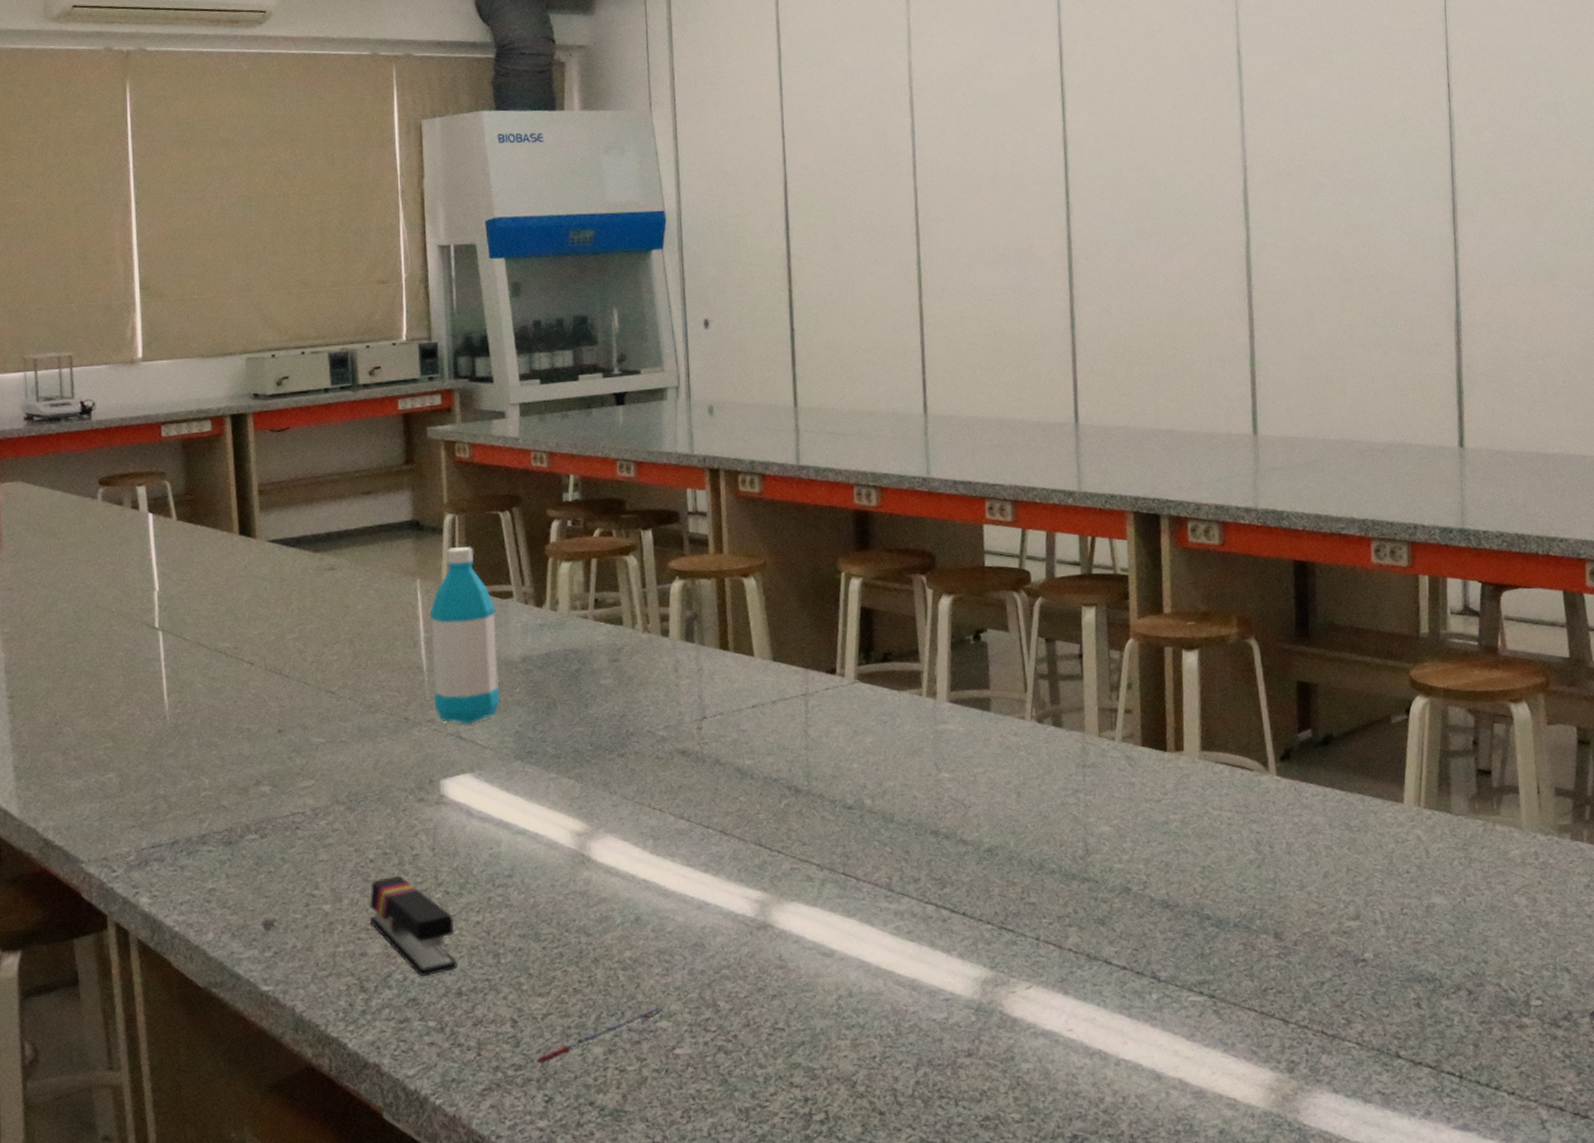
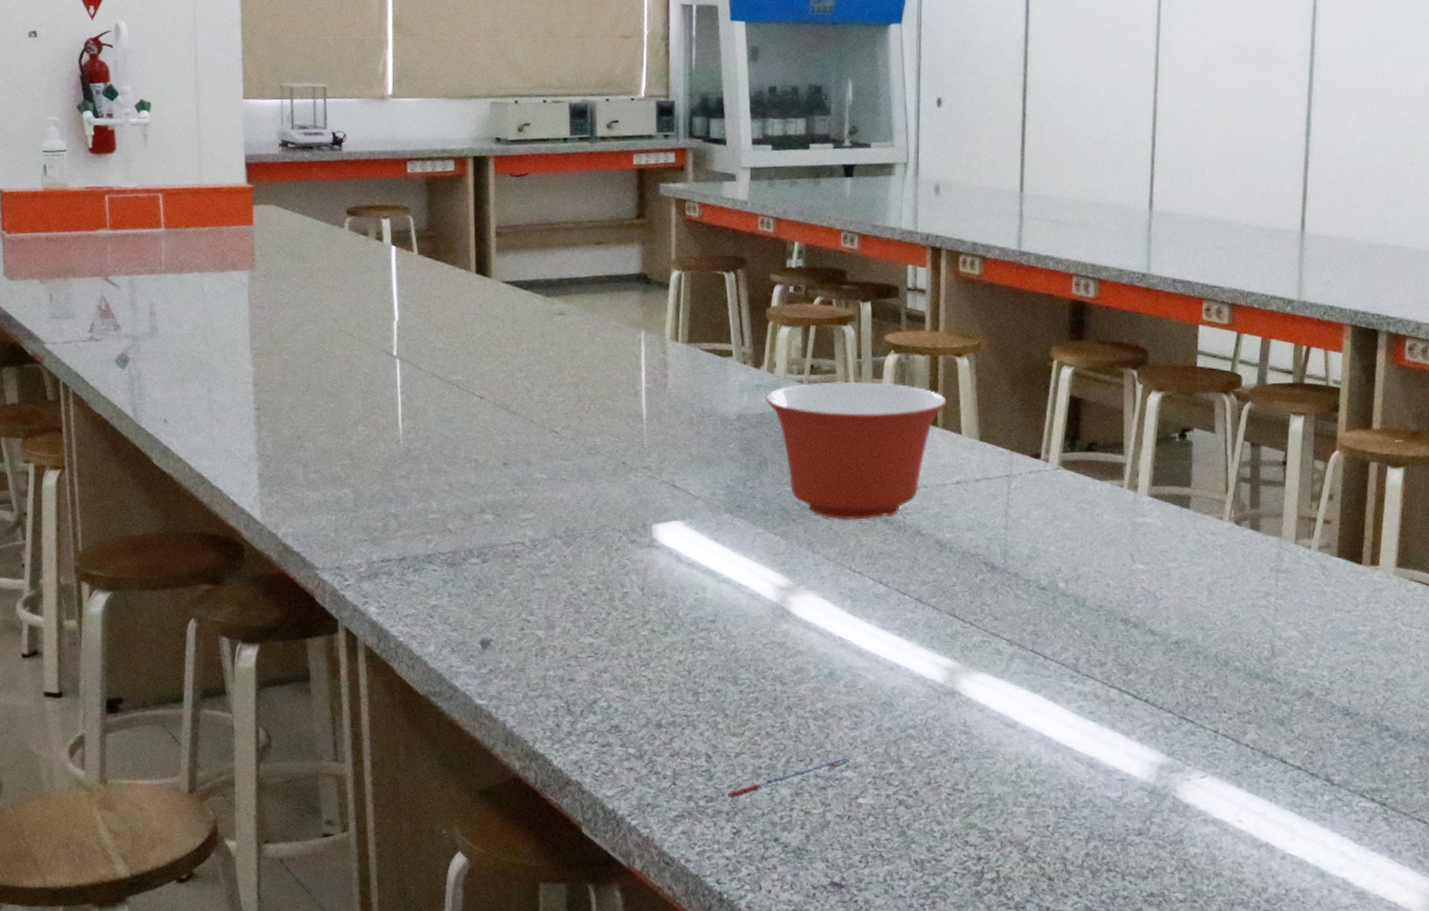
stapler: present [369,875,457,977] -> none [579,610,659,707]
water bottle: present [429,547,500,725] -> none [651,303,715,475]
mixing bowl: none [550,610,736,757] -> present [766,382,947,521]

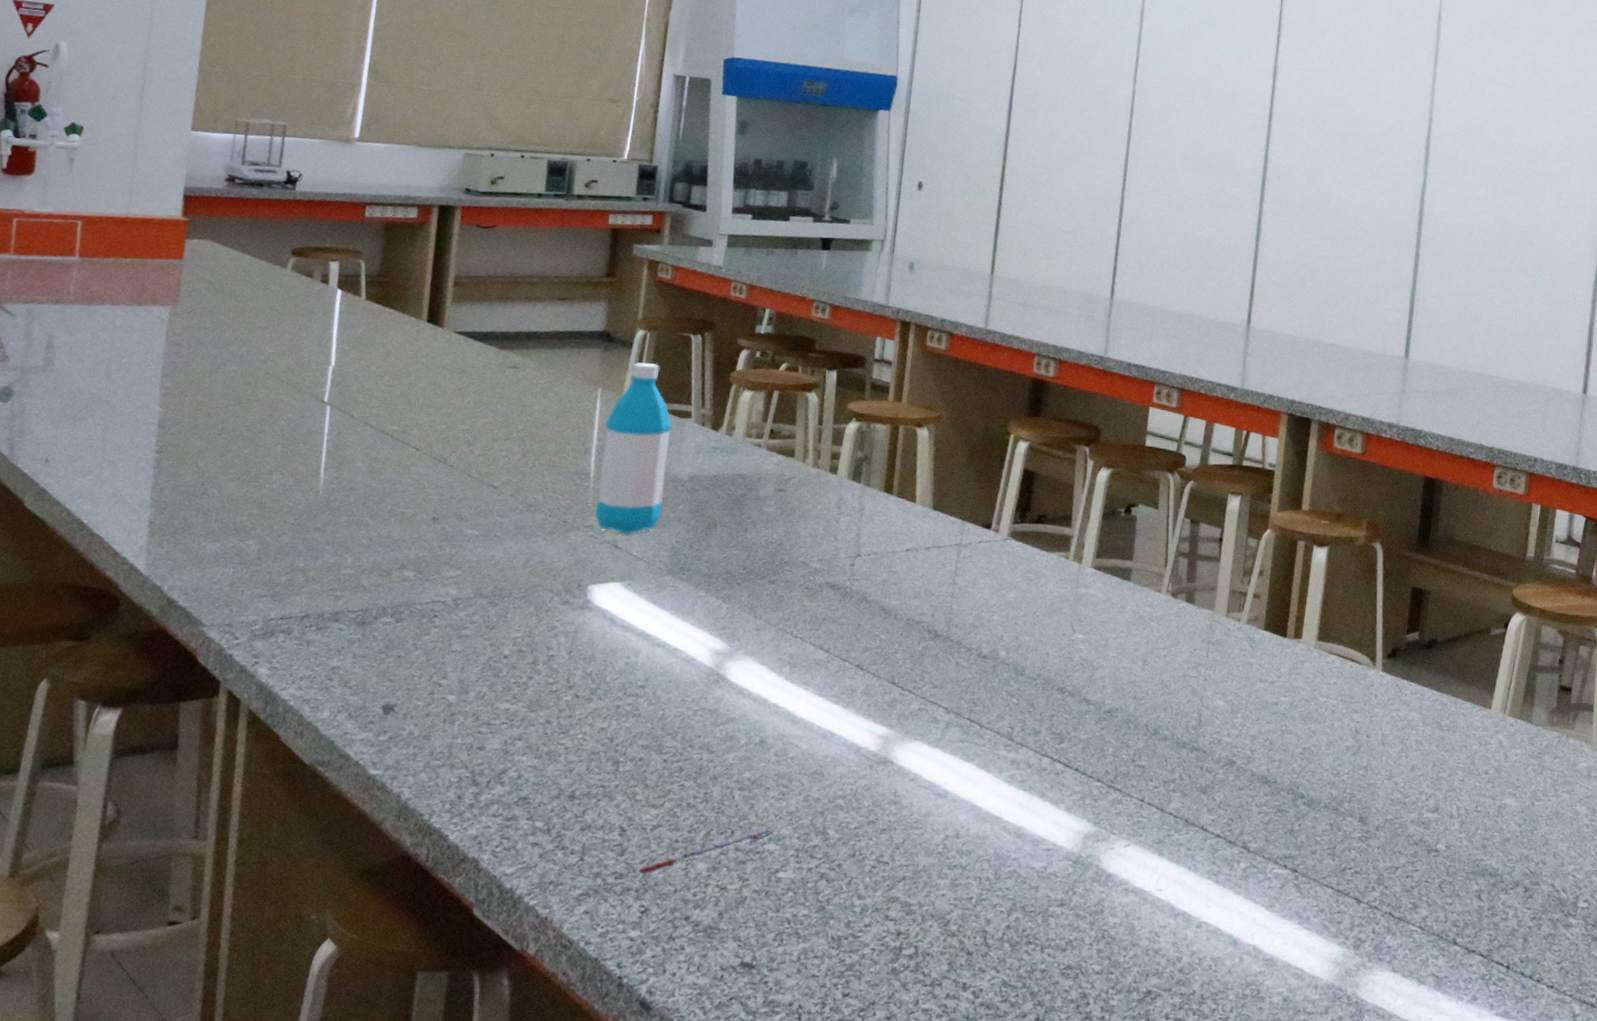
water bottle: none [651,303,715,475] -> present [595,362,672,535]
mixing bowl: present [766,382,947,521] -> none [721,447,904,586]

